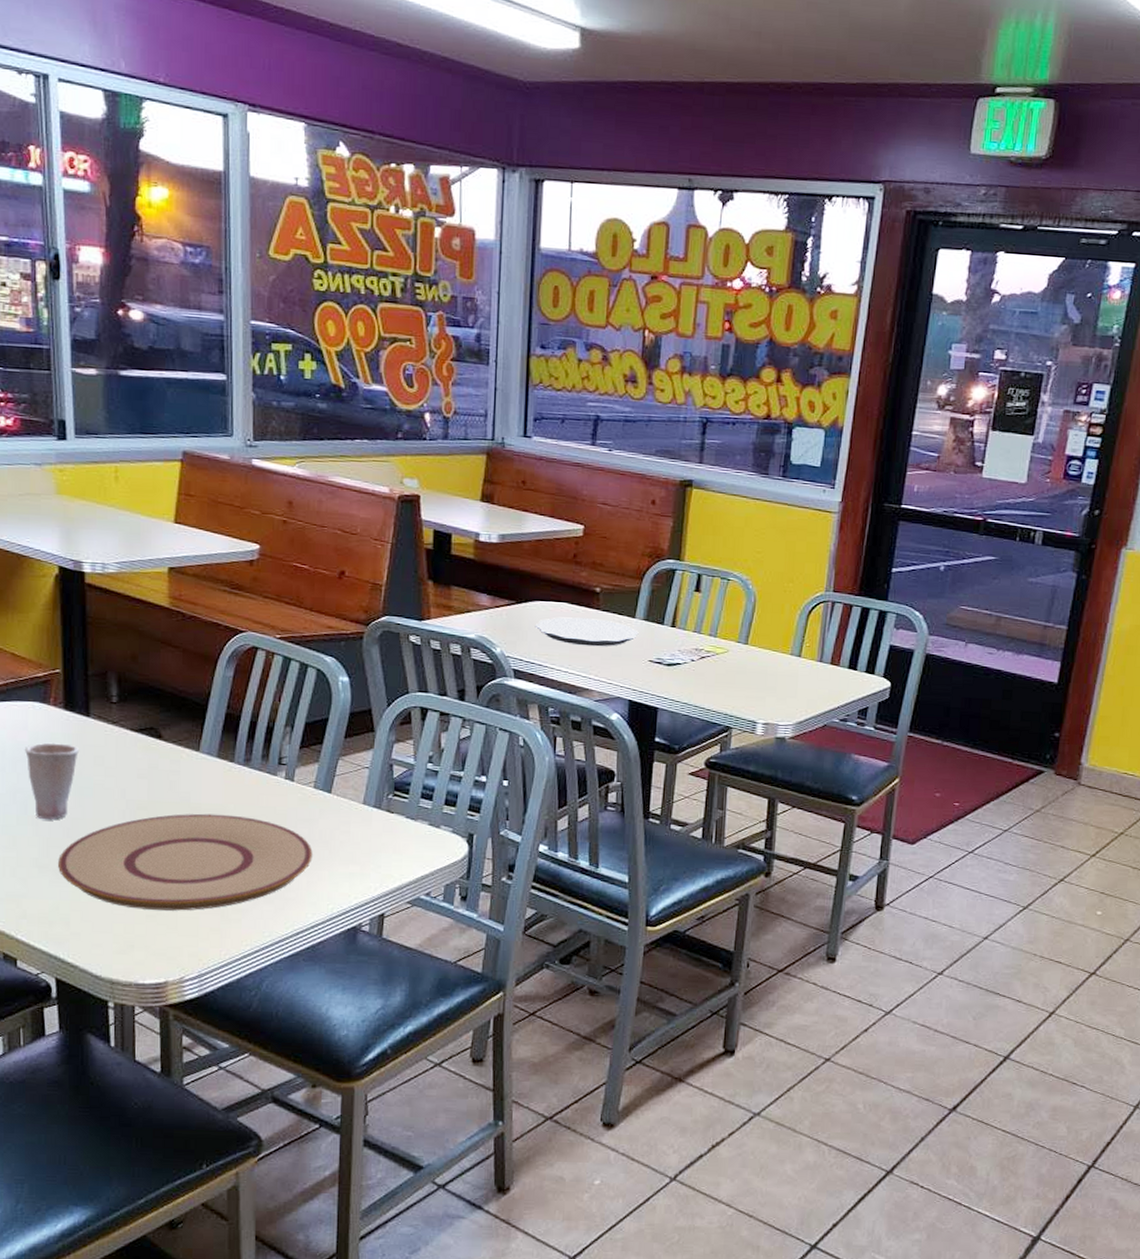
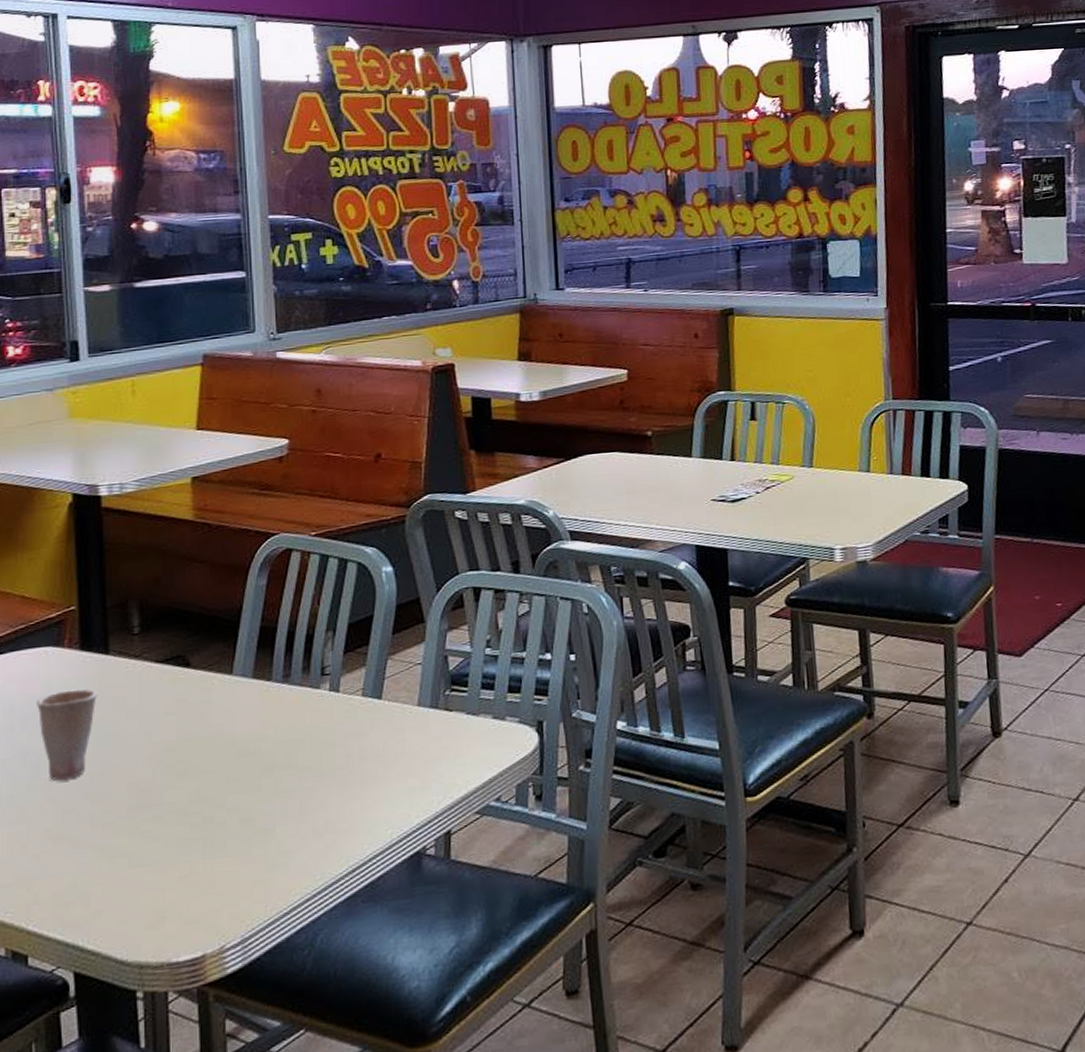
plate: present [58,813,313,911] -> none [76,741,365,871]
plate: present [535,617,639,647] -> none [587,463,698,495]

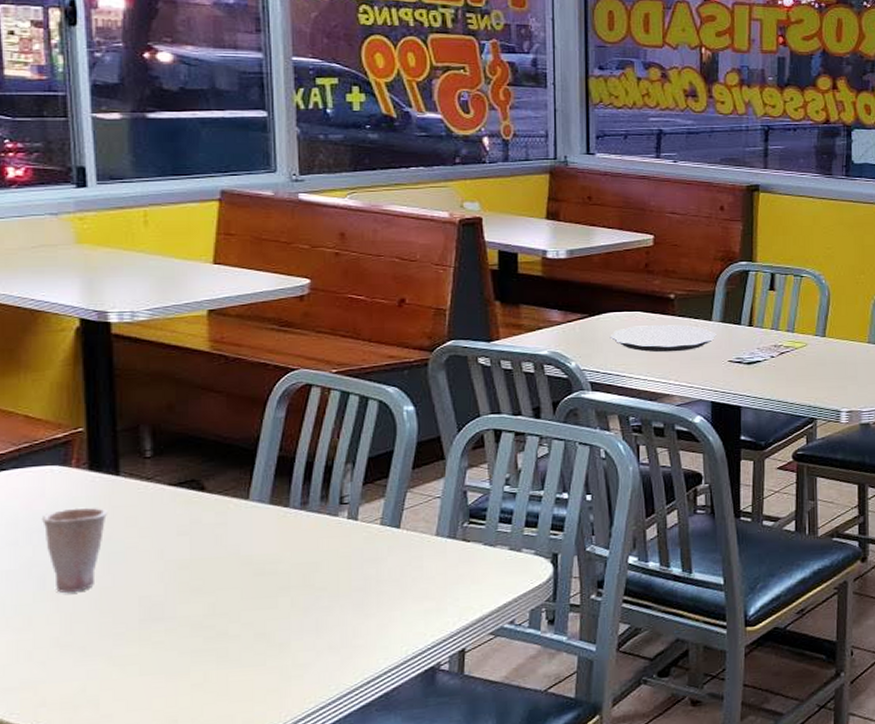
plate: none [587,463,698,495] -> present [610,324,716,352]

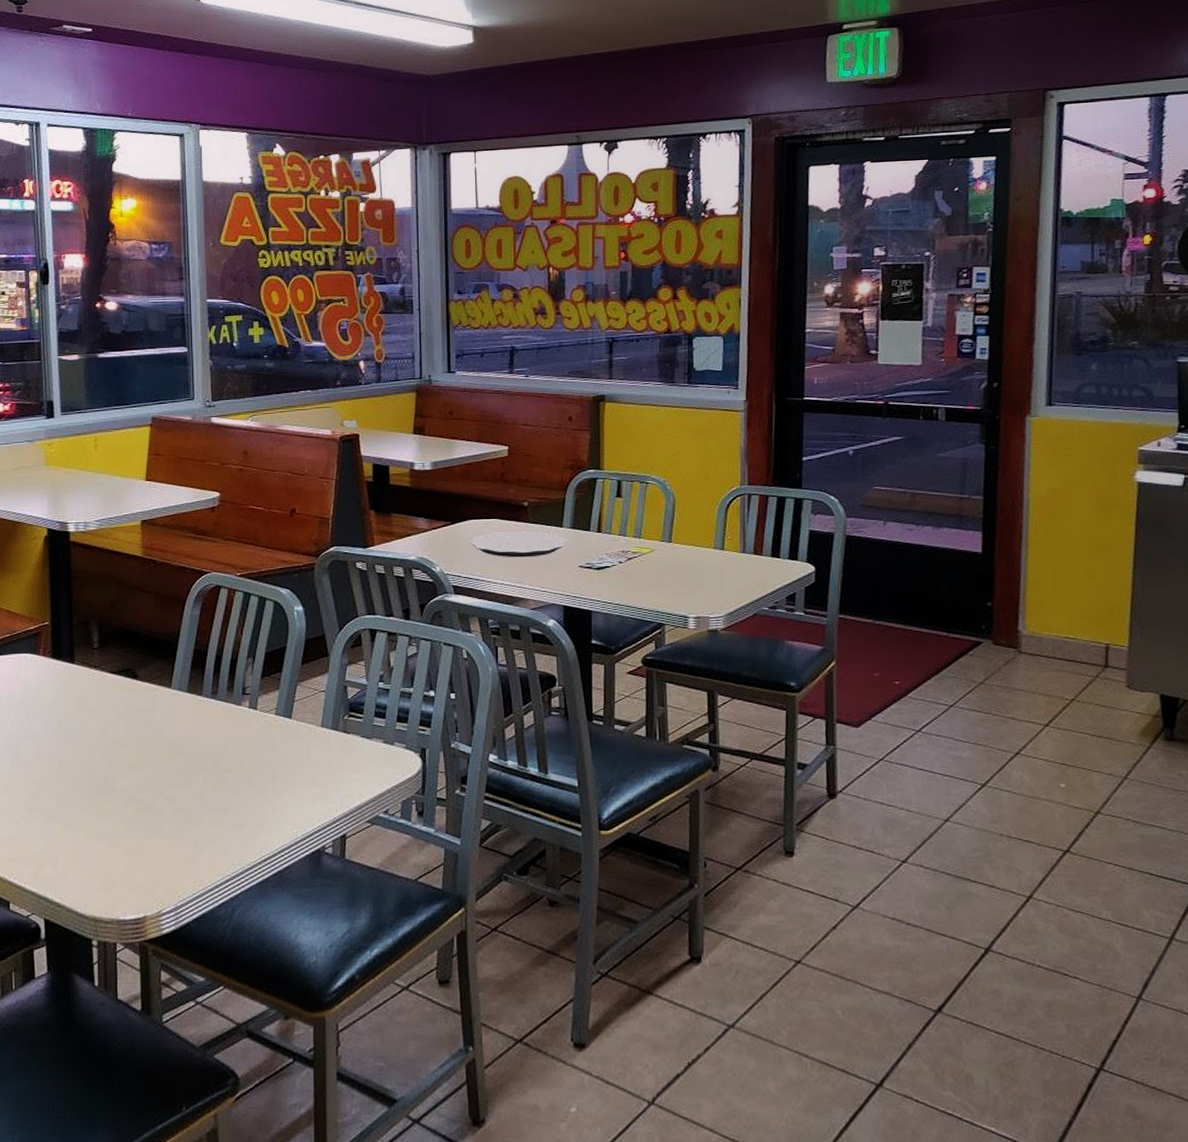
cup: present [42,507,108,594] -> none [18,690,66,764]

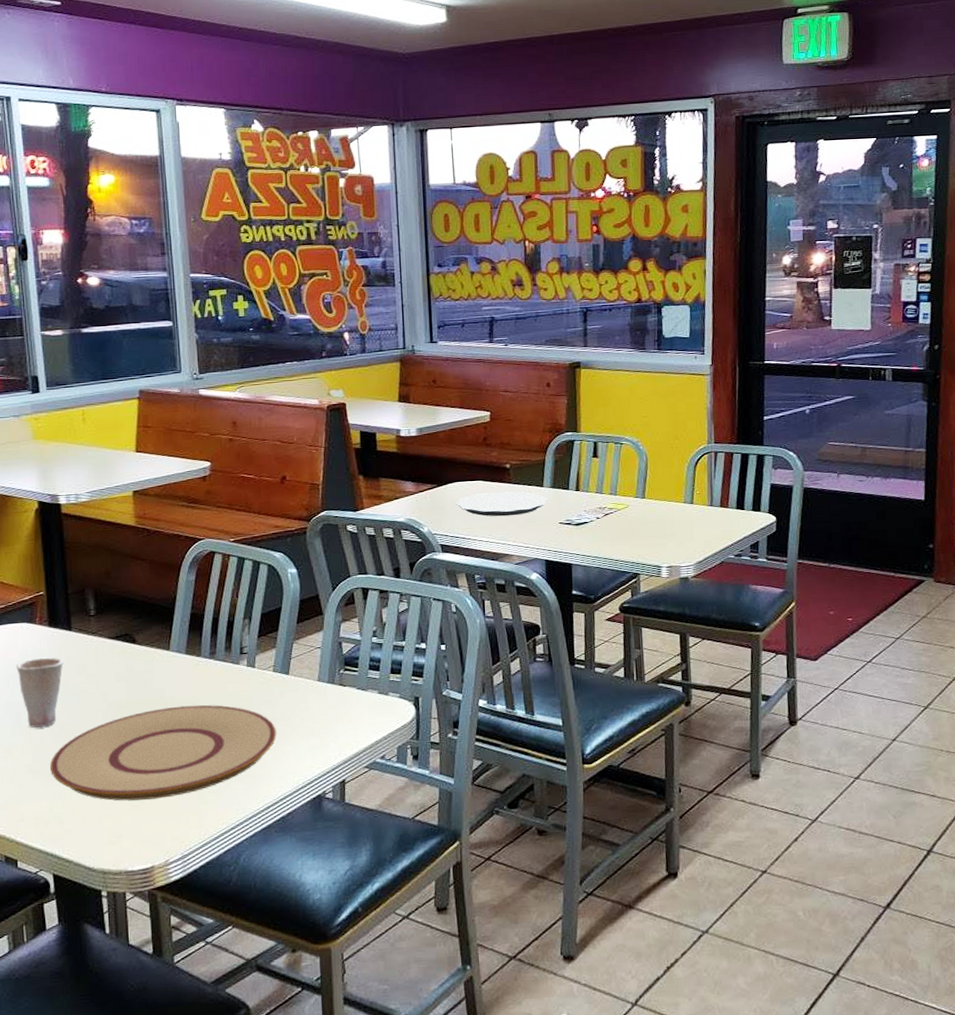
cup: none [18,690,66,764] -> present [16,657,64,729]
plate: none [47,746,277,845] -> present [50,704,277,801]

